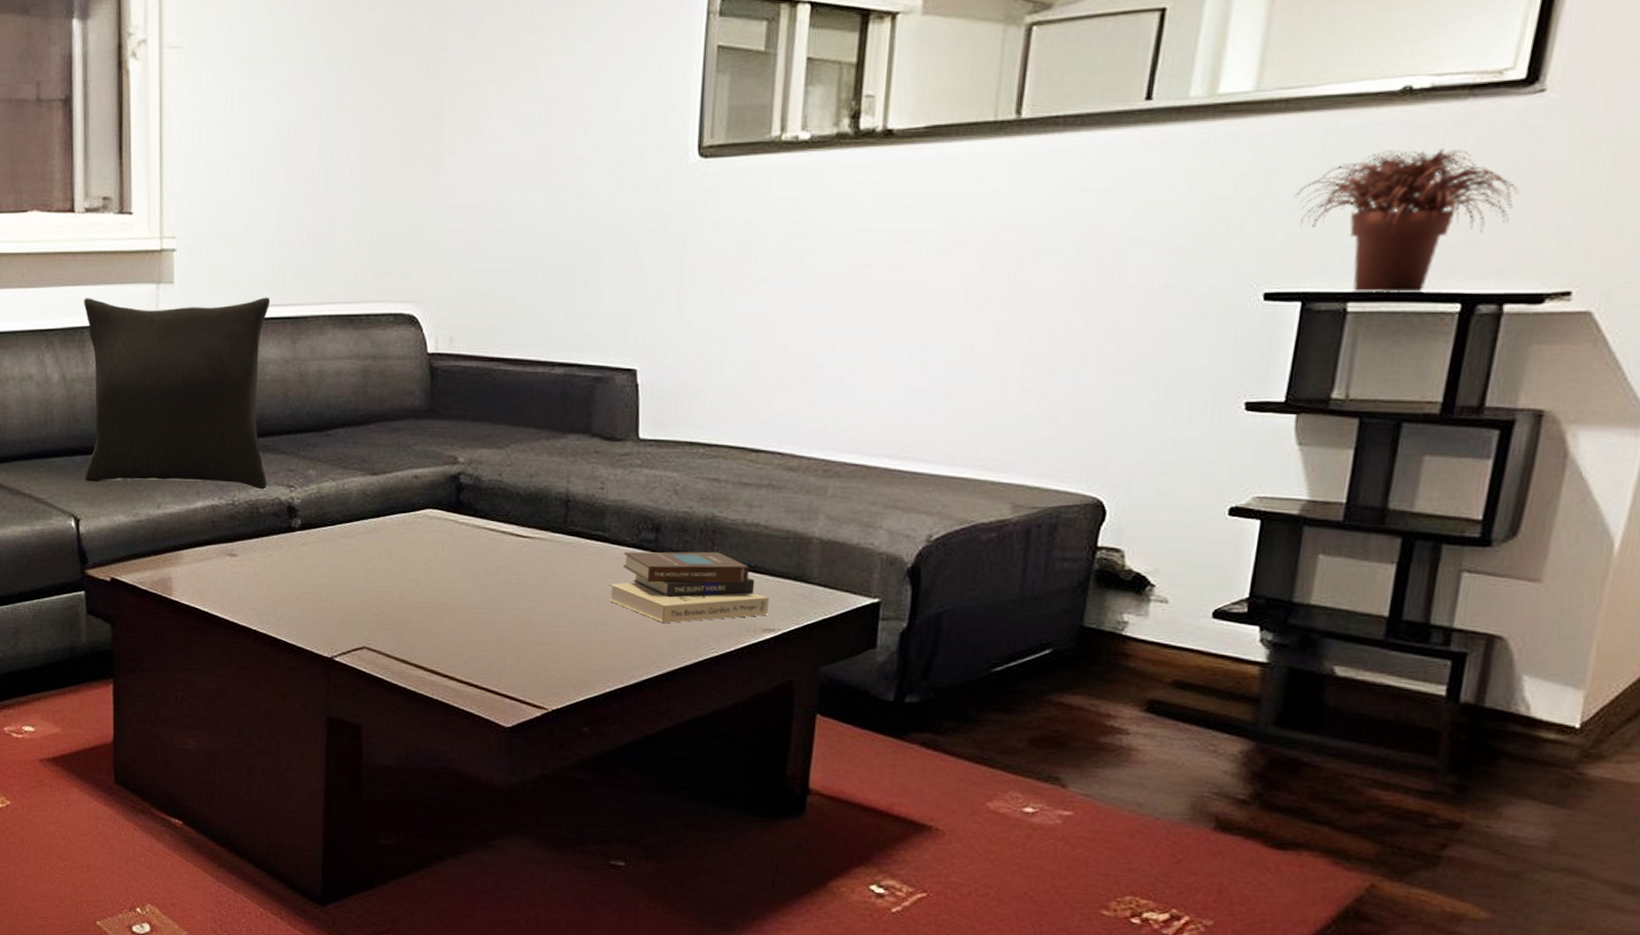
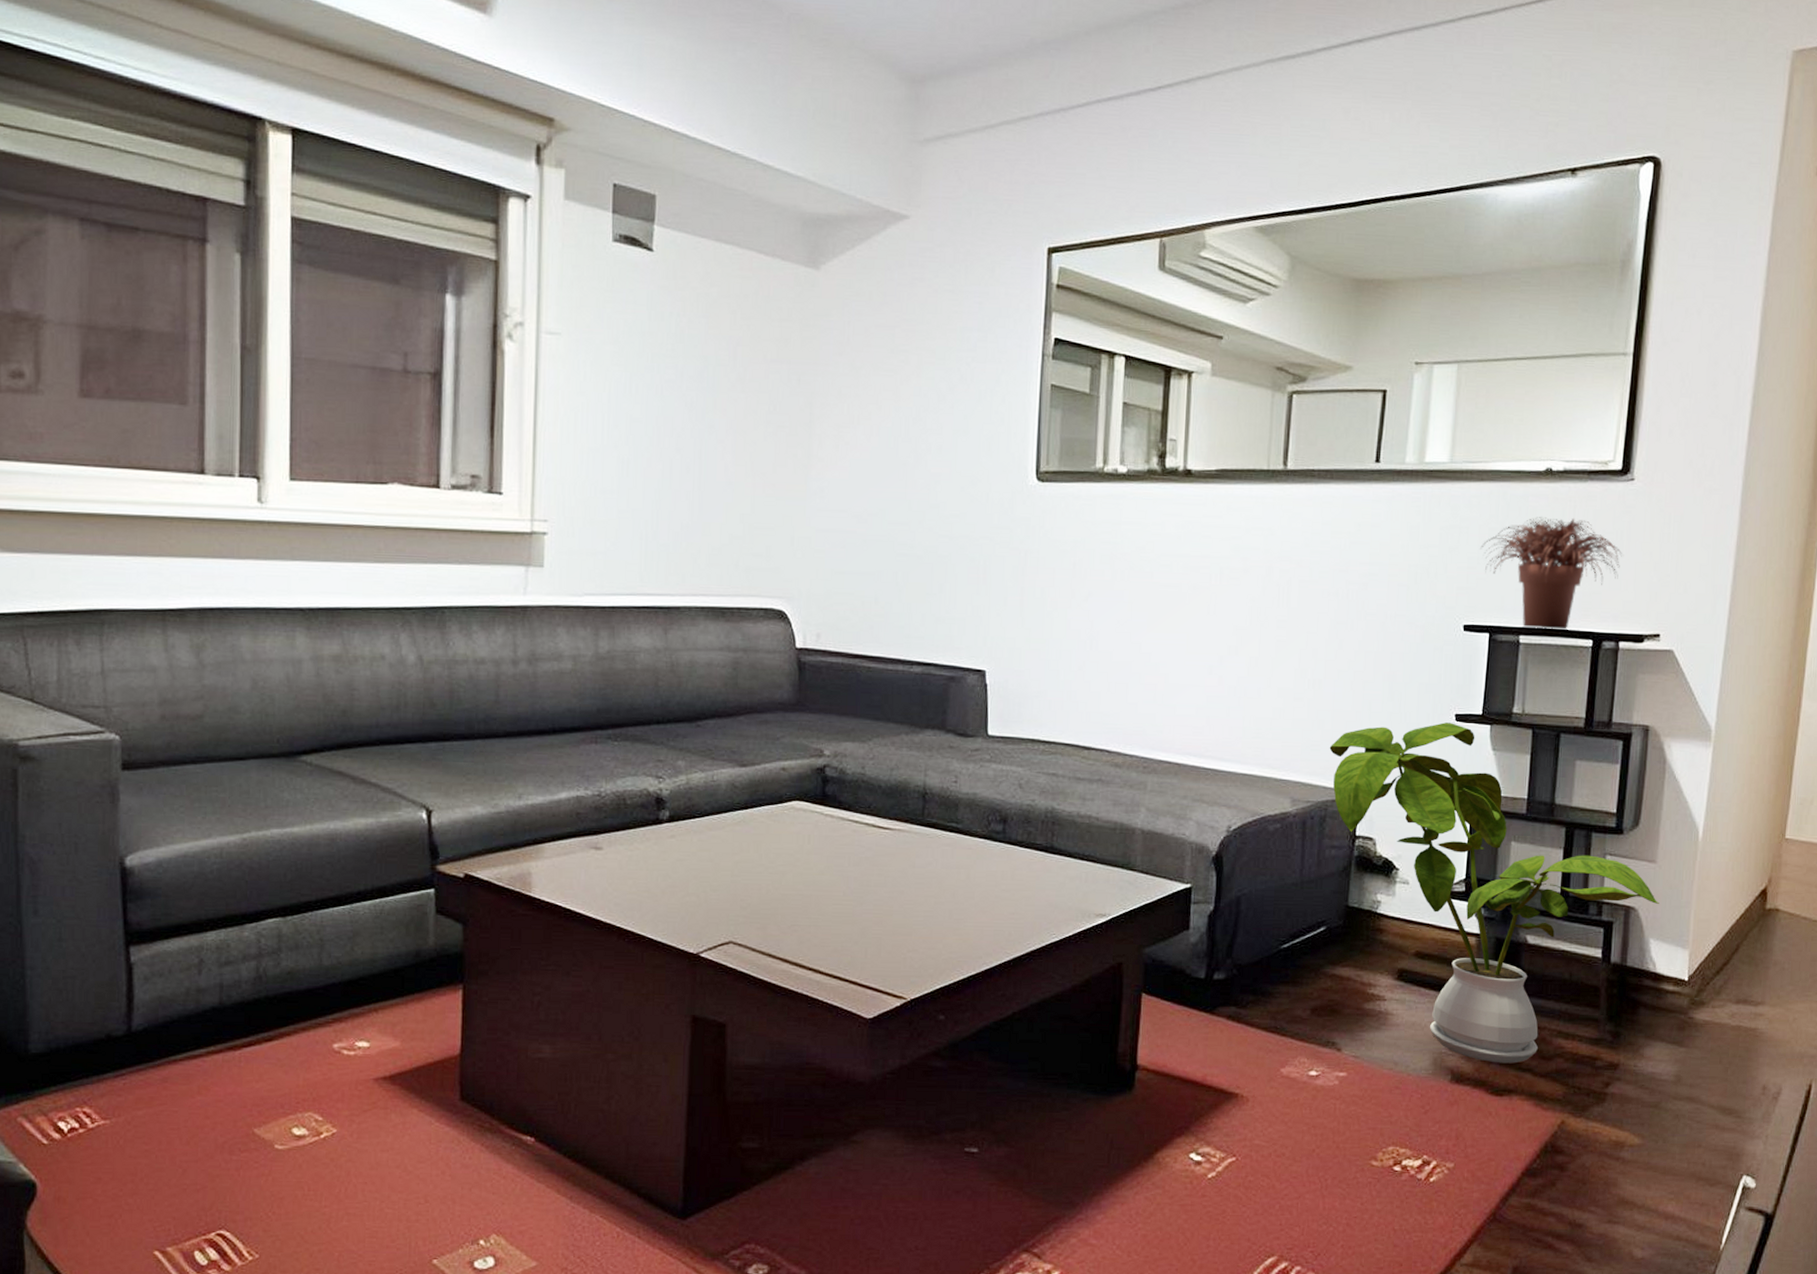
pillow: present [83,297,271,490] -> none [440,577,643,781]
books: present [608,551,769,624] -> none [961,842,1101,911]
house plant: none [1065,413,1542,815] -> present [1329,722,1659,1064]

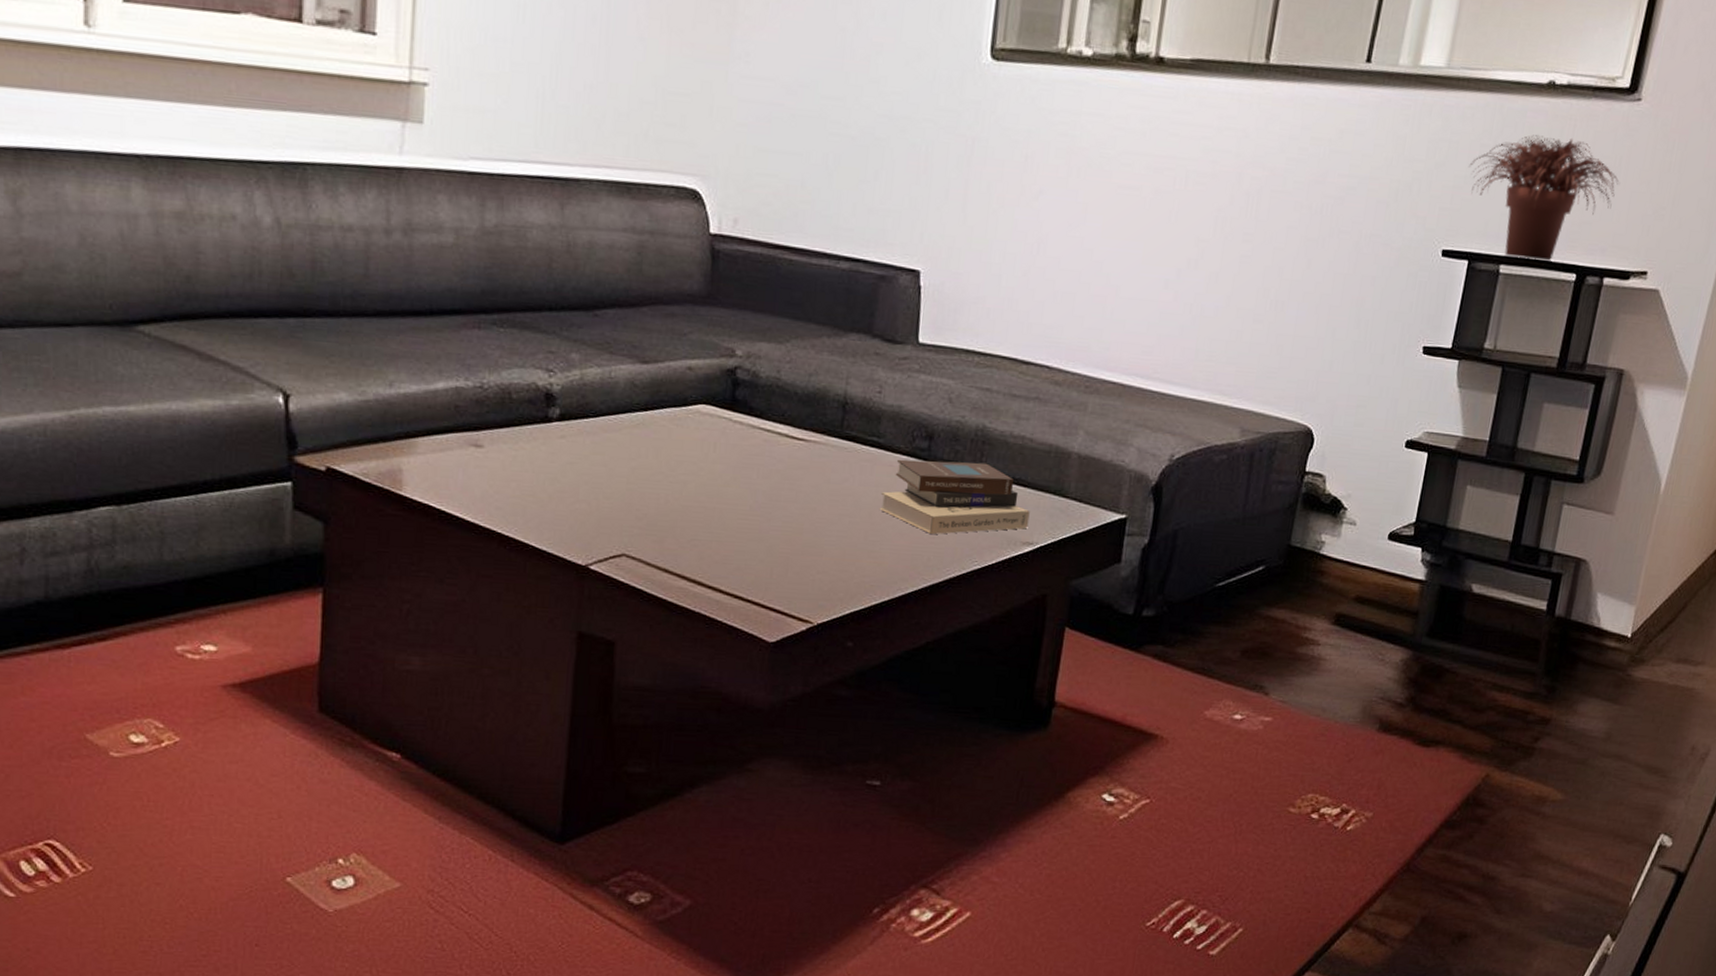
books: none [961,842,1101,911] -> present [879,459,1030,535]
house plant: present [1329,722,1659,1064] -> none [1286,355,1612,715]

